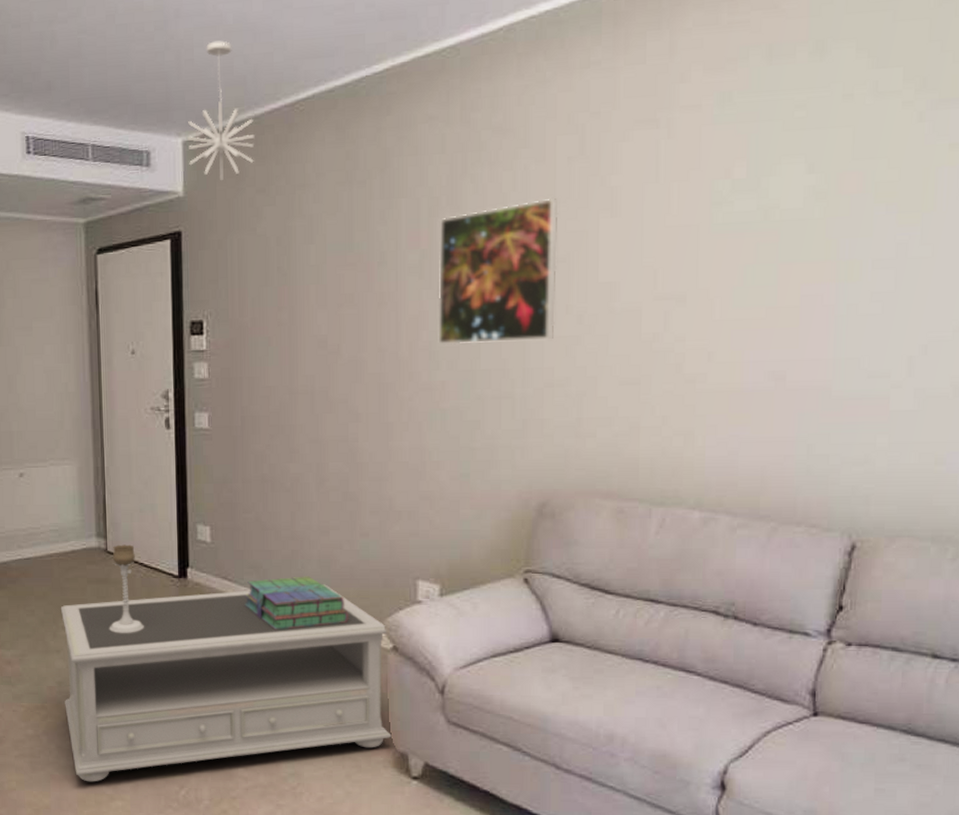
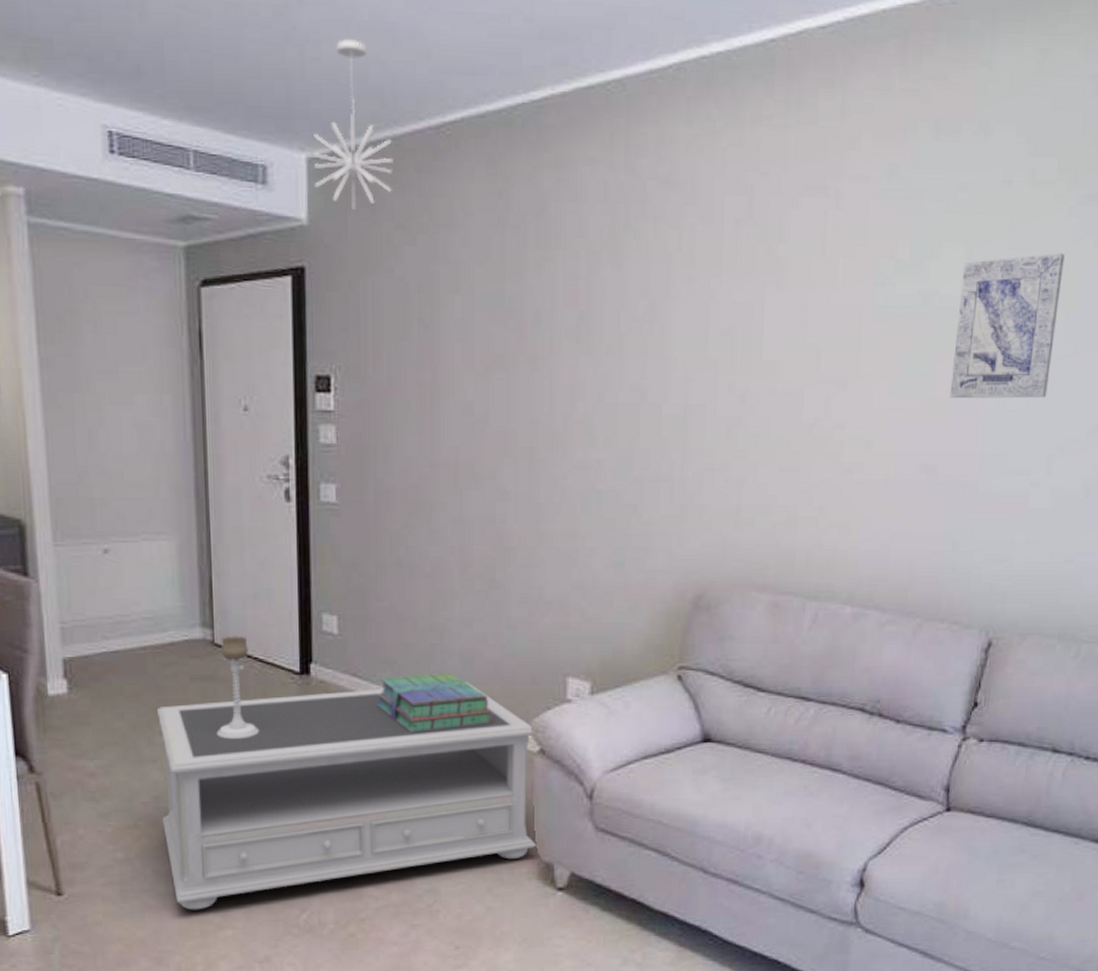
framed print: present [438,197,559,345] -> none [595,263,724,420]
wall art: none [796,158,916,306] -> present [949,253,1065,399]

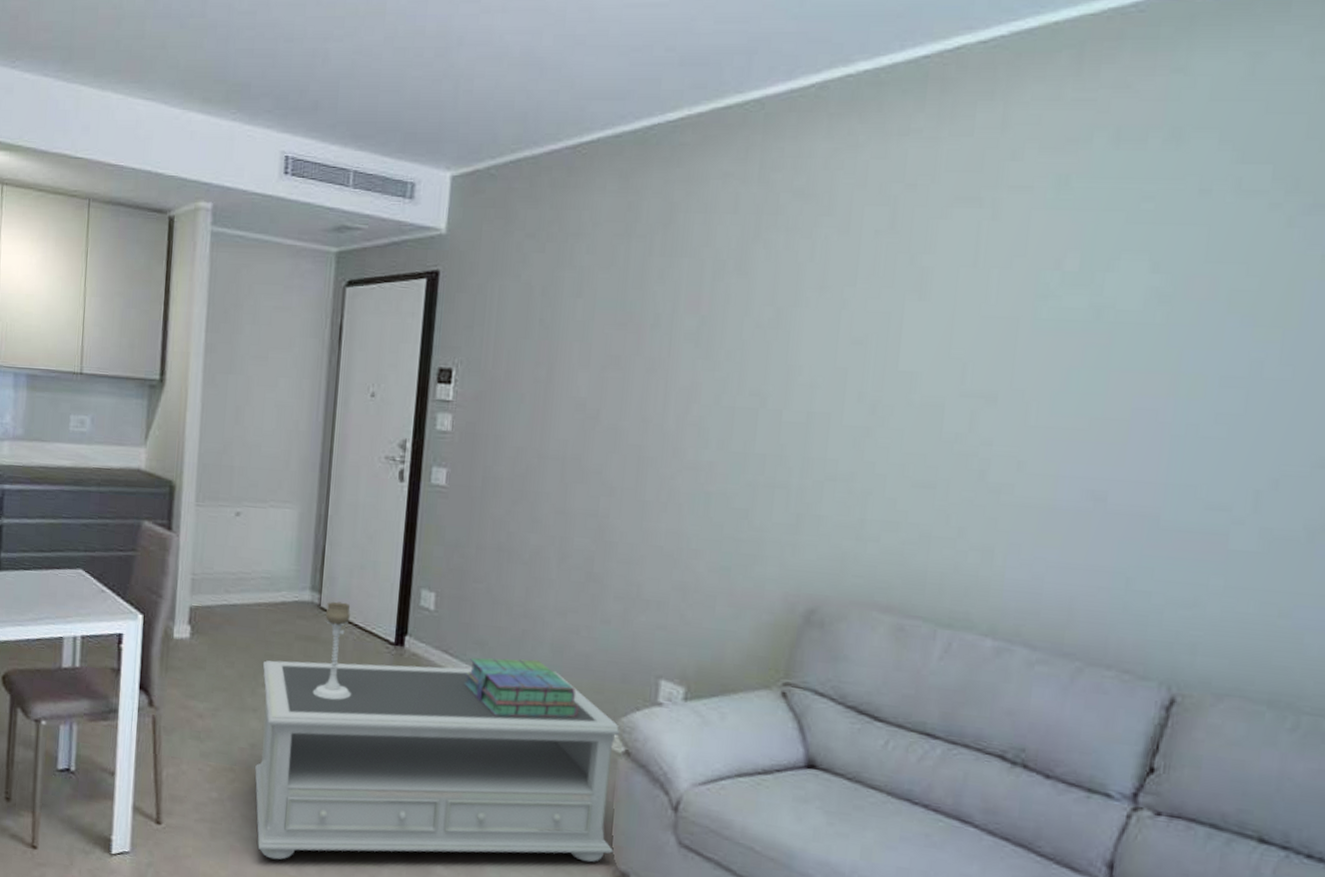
pendant light: present [313,39,393,211] -> none [456,73,530,222]
wall art: present [949,253,1065,399] -> none [1125,267,1281,425]

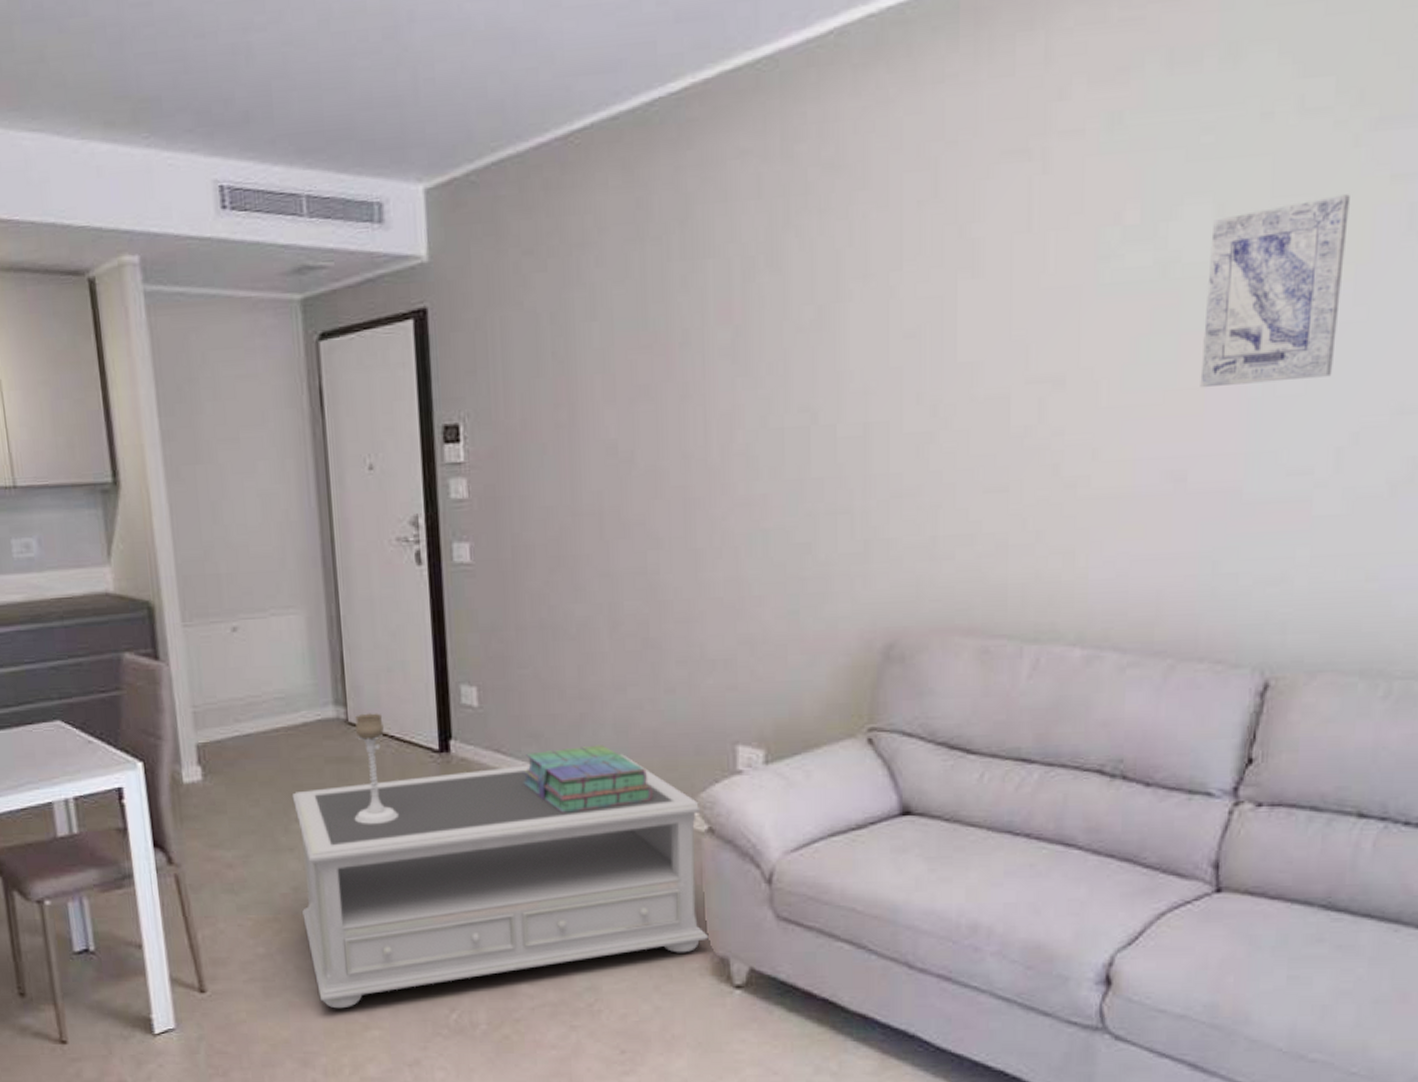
wall art: none [1125,267,1281,425] -> present [1200,194,1350,387]

